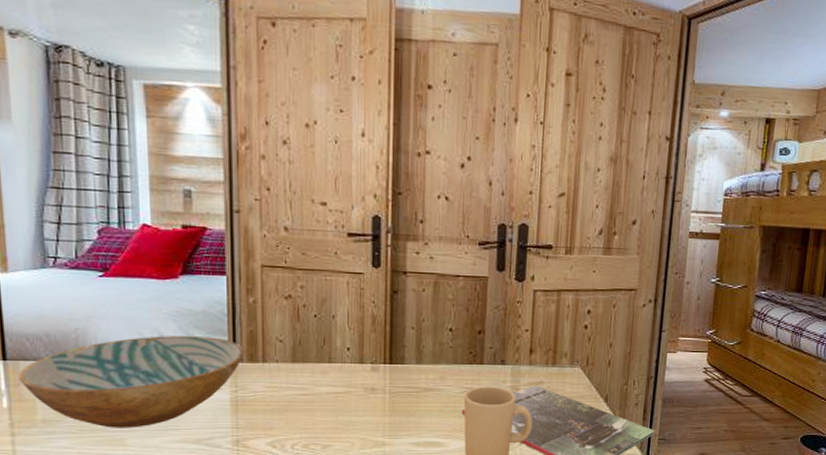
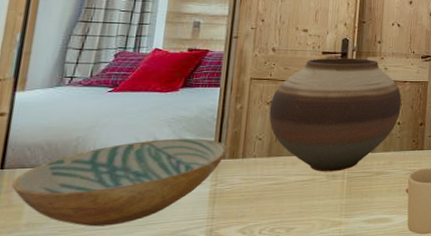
vase: none [288,241,453,385] -> present [269,57,402,172]

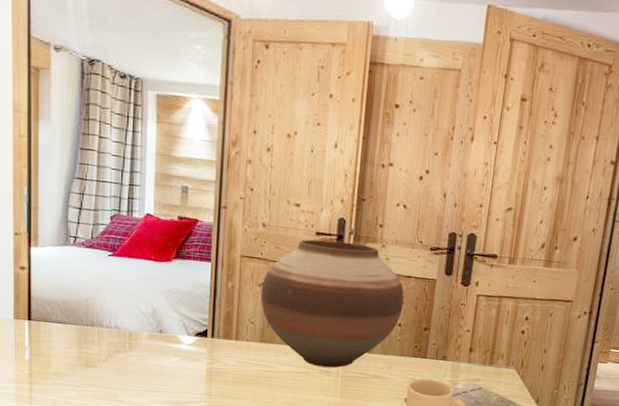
bowl: present [11,138,228,227] -> none [39,309,222,387]

